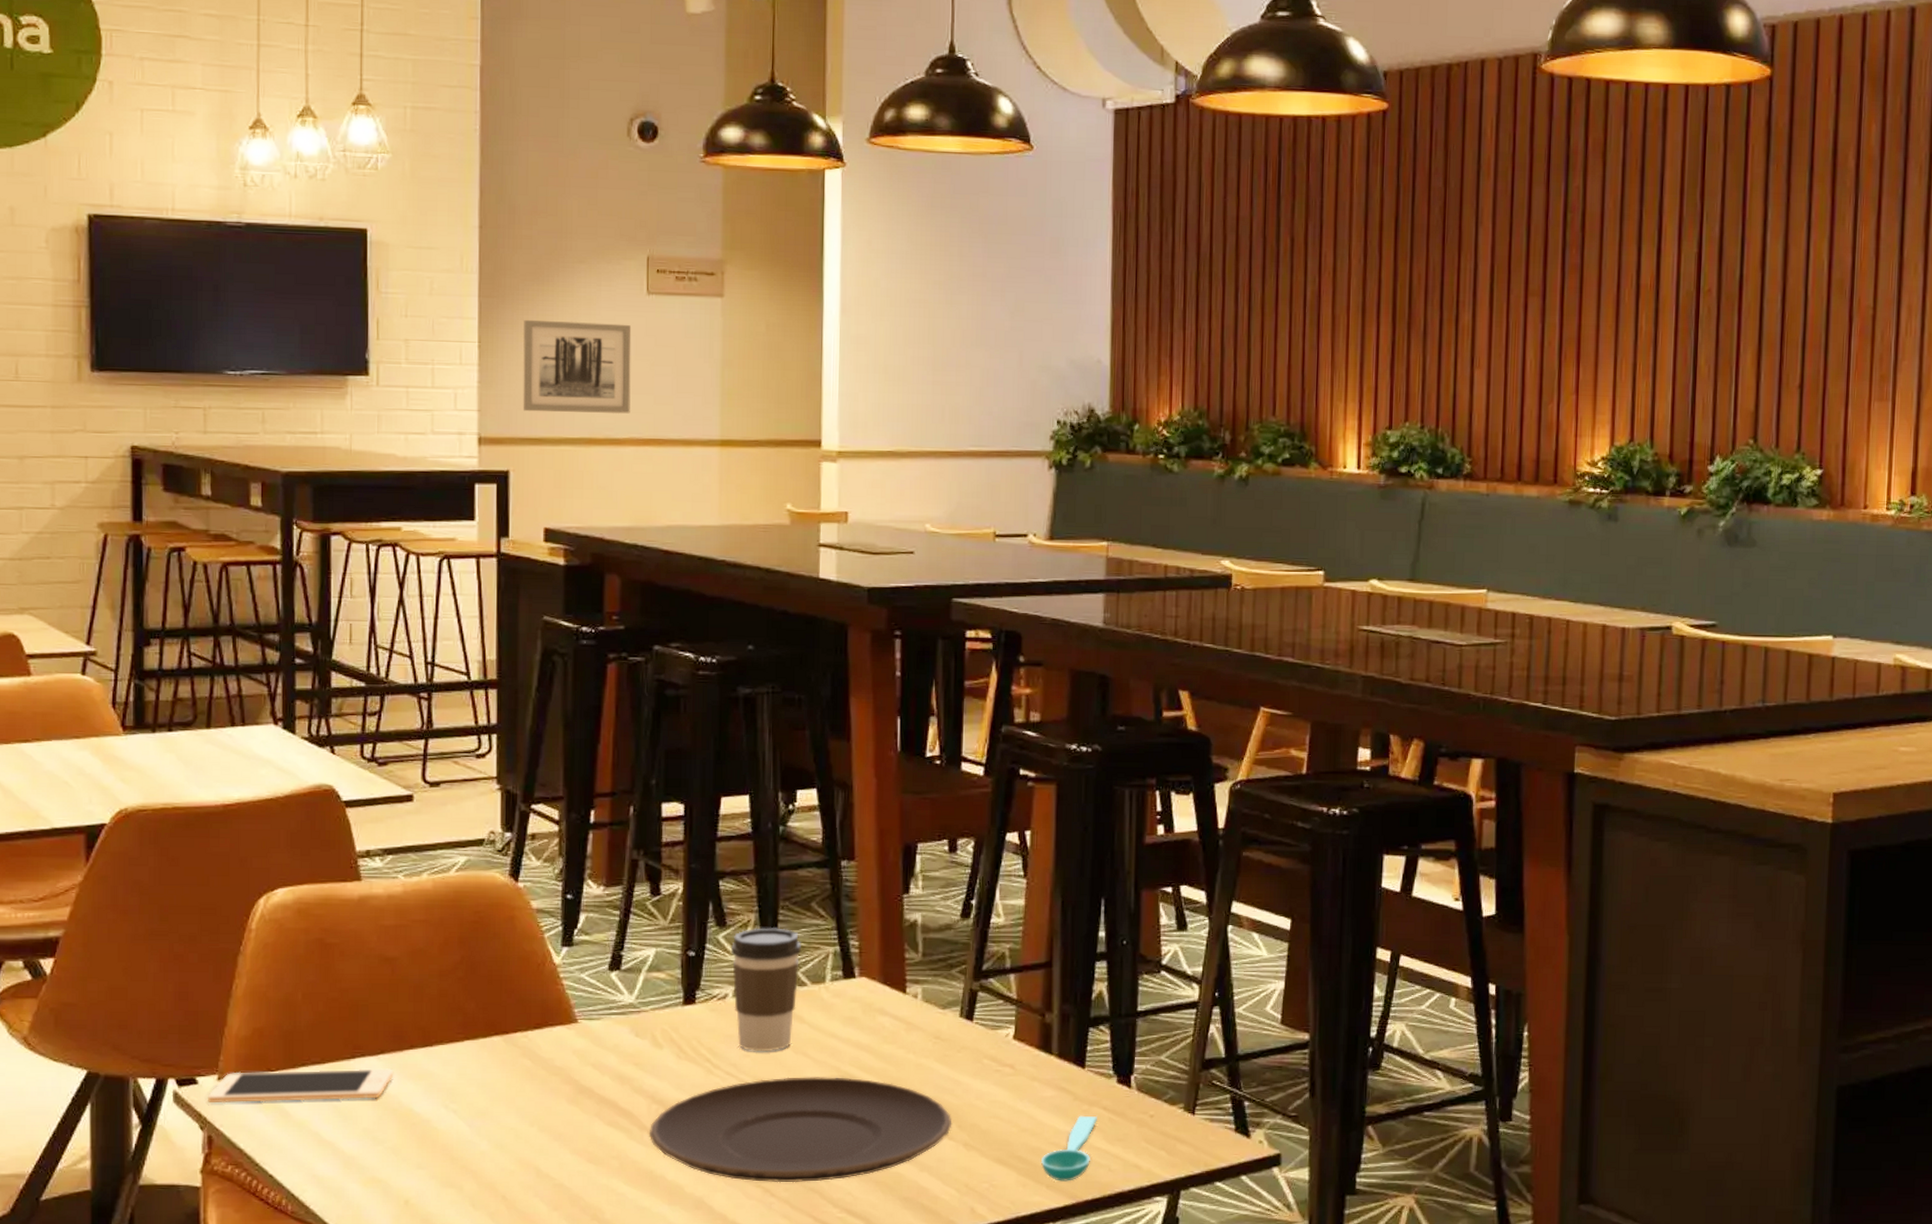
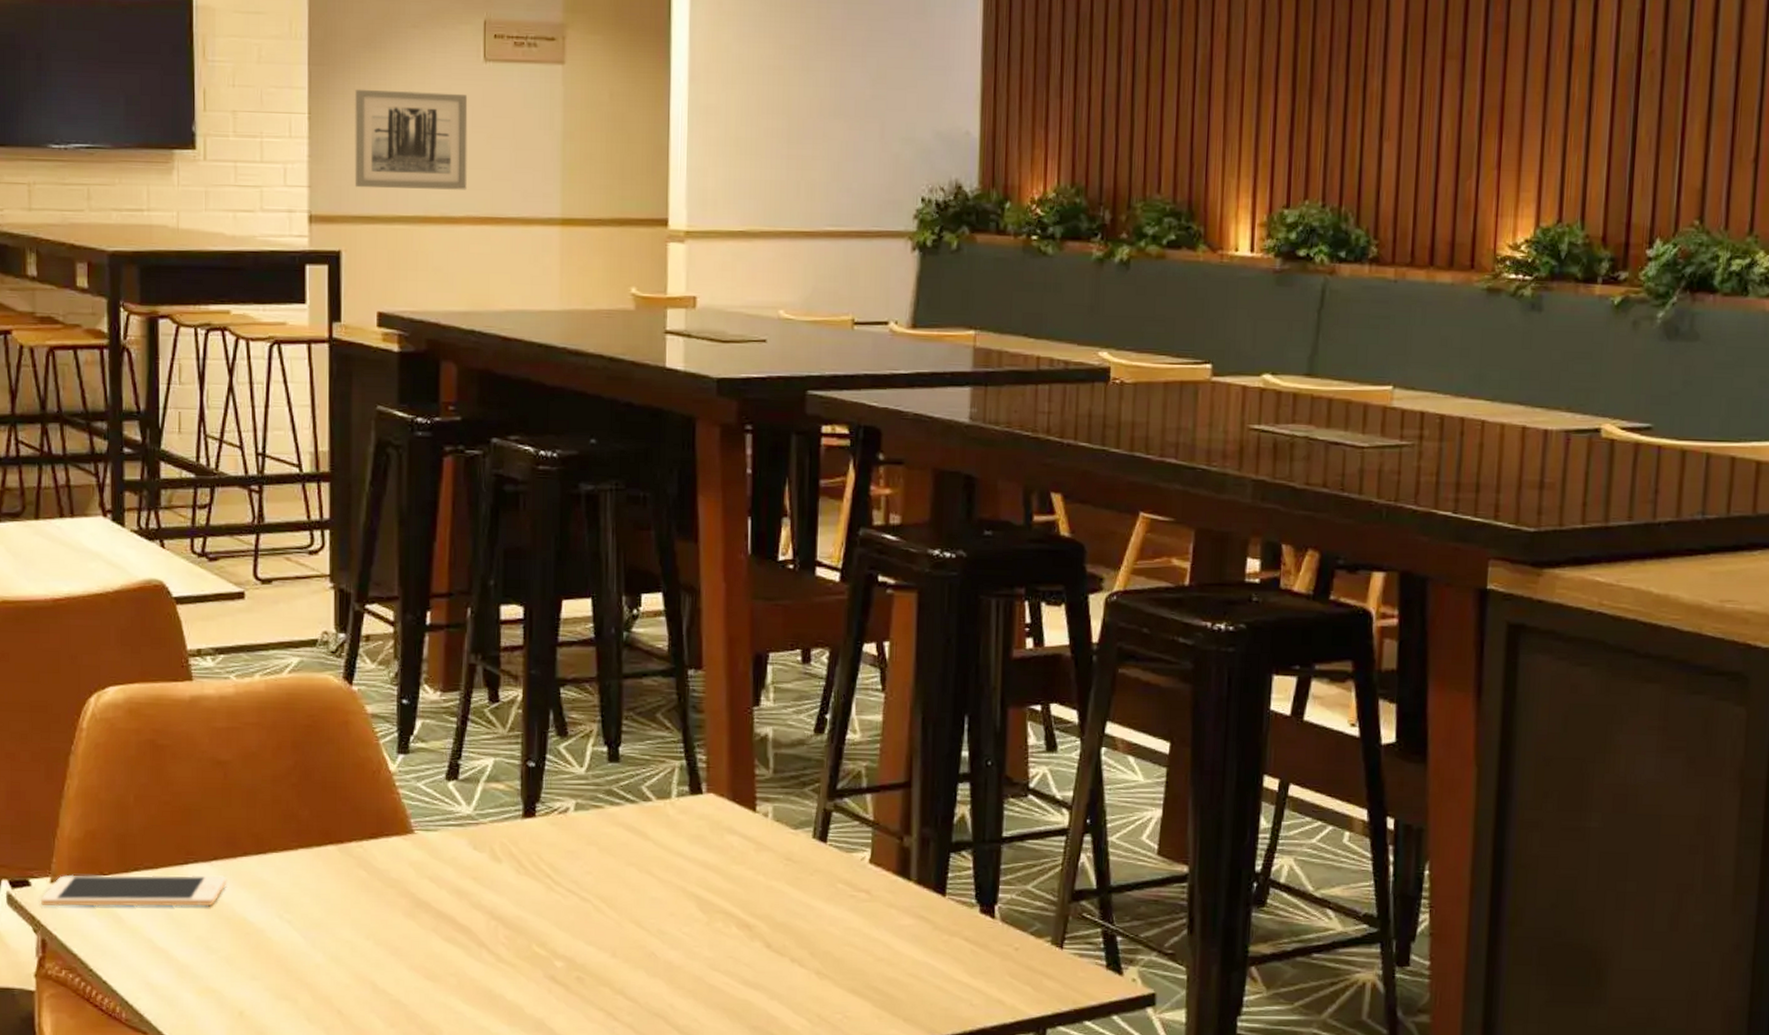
plate: present [648,1077,952,1183] -> none [487,896,804,1007]
coffee cup: present [731,927,802,1051] -> none [573,738,647,869]
spoon: present [1040,1115,1097,1181] -> none [897,946,958,1015]

